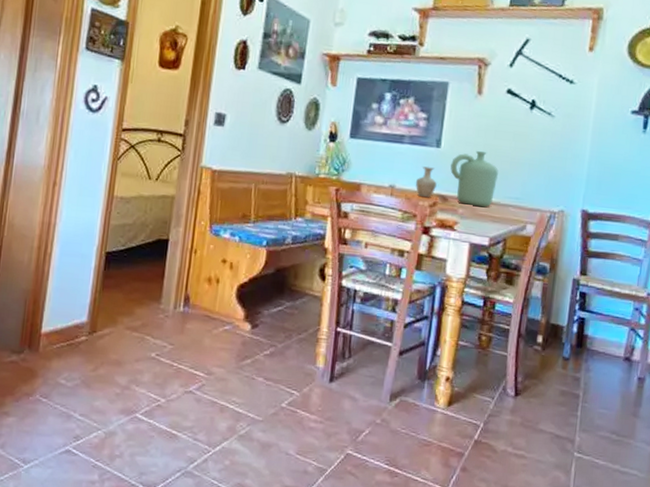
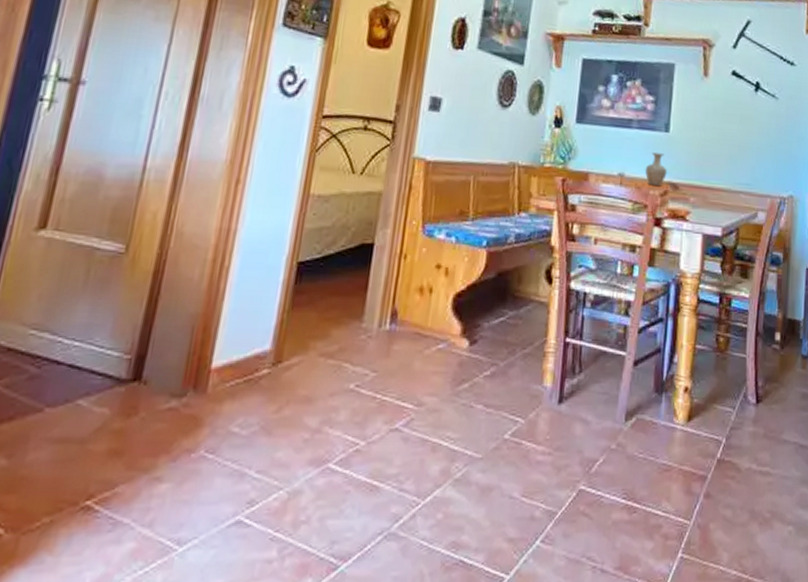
water jug: present [450,151,498,208] -> none [680,135,728,195]

